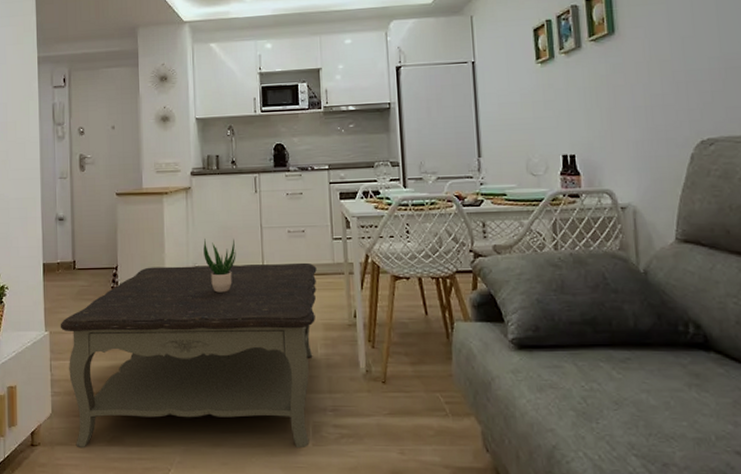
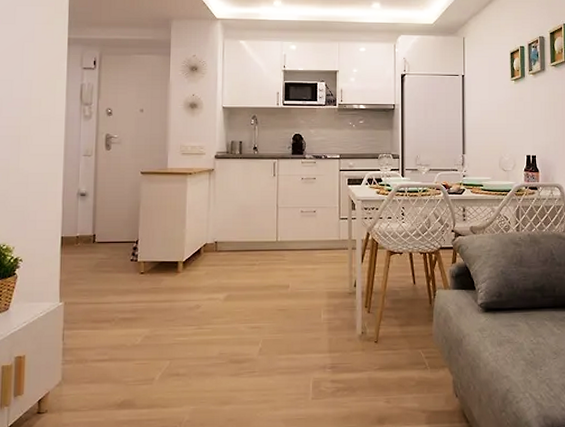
coffee table: present [60,262,317,449] -> none [75,239,324,412]
potted plant: present [203,238,236,293] -> none [223,216,253,265]

